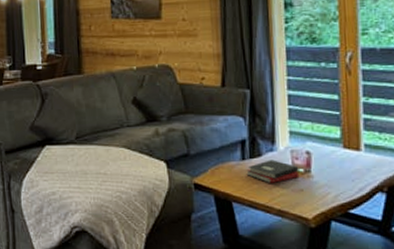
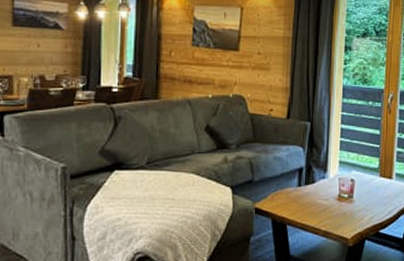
hardback book: present [246,160,300,183] -> none [301,186,344,207]

